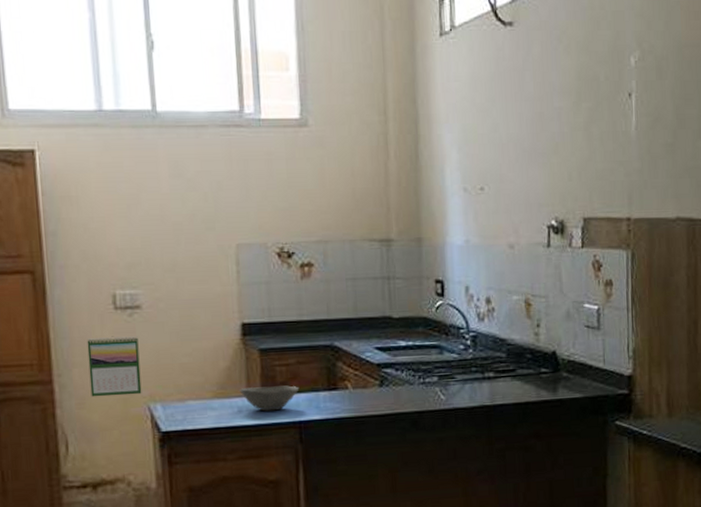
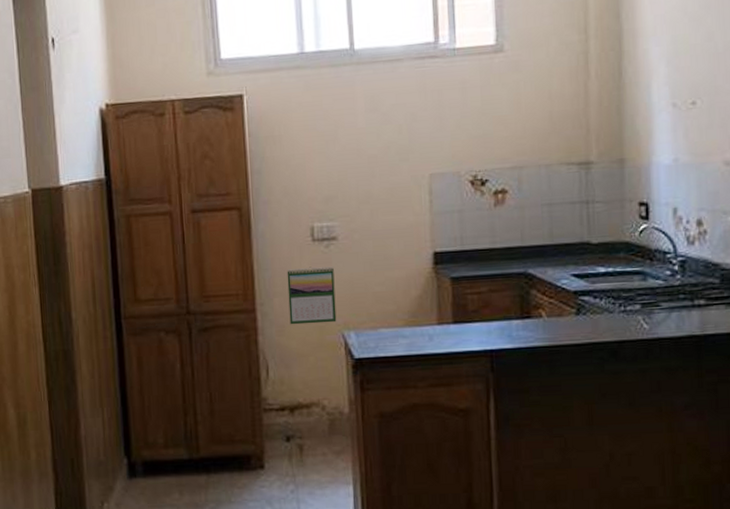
bowl: present [239,385,300,412] -> none [430,314,492,340]

